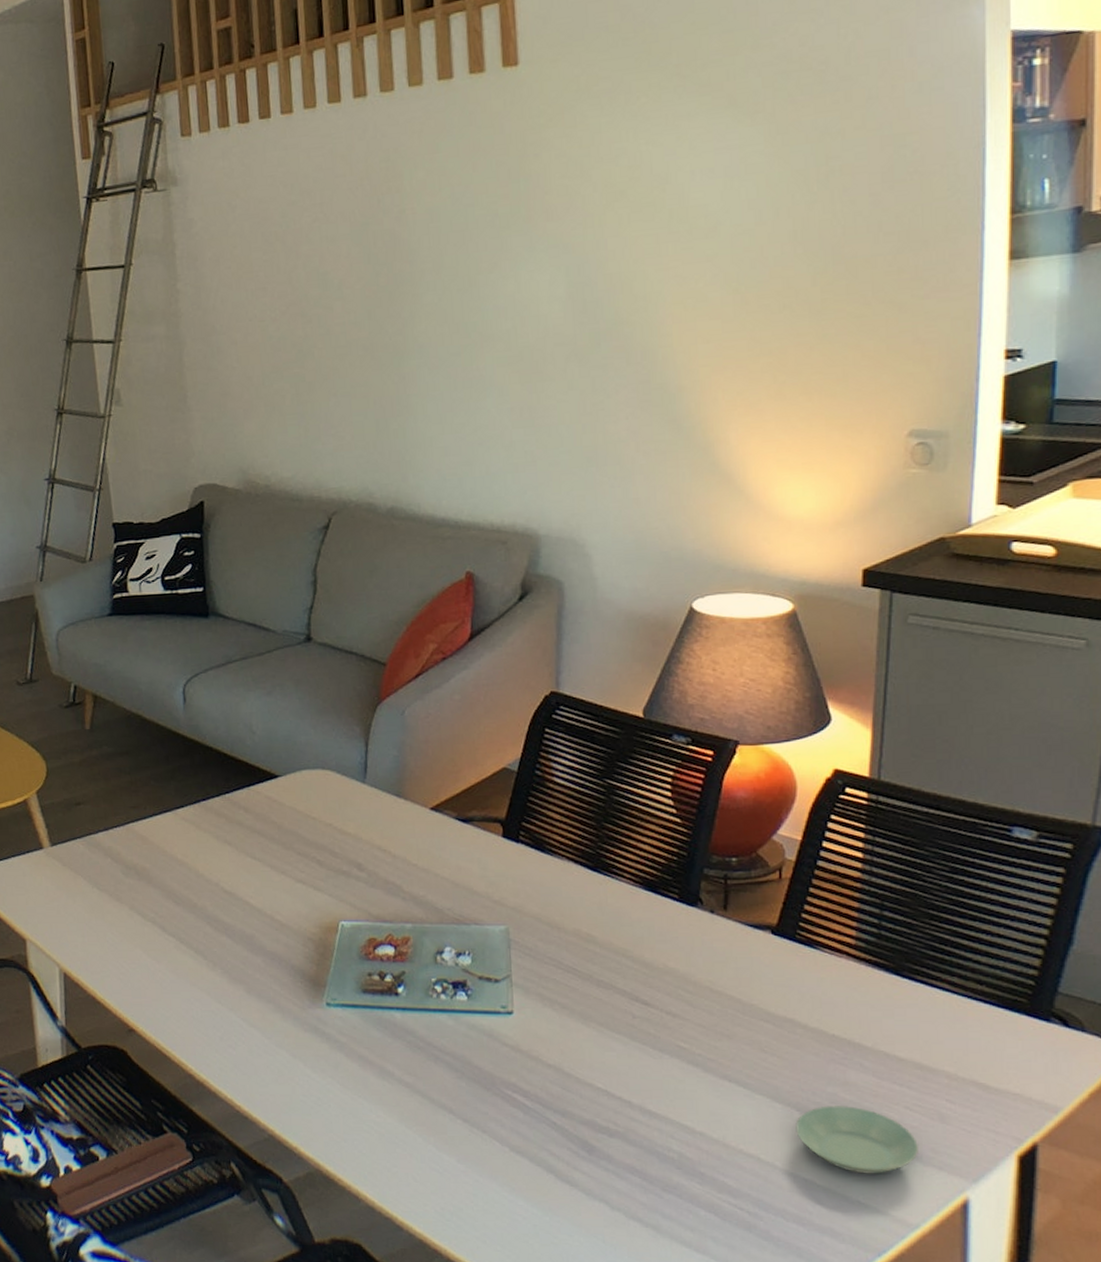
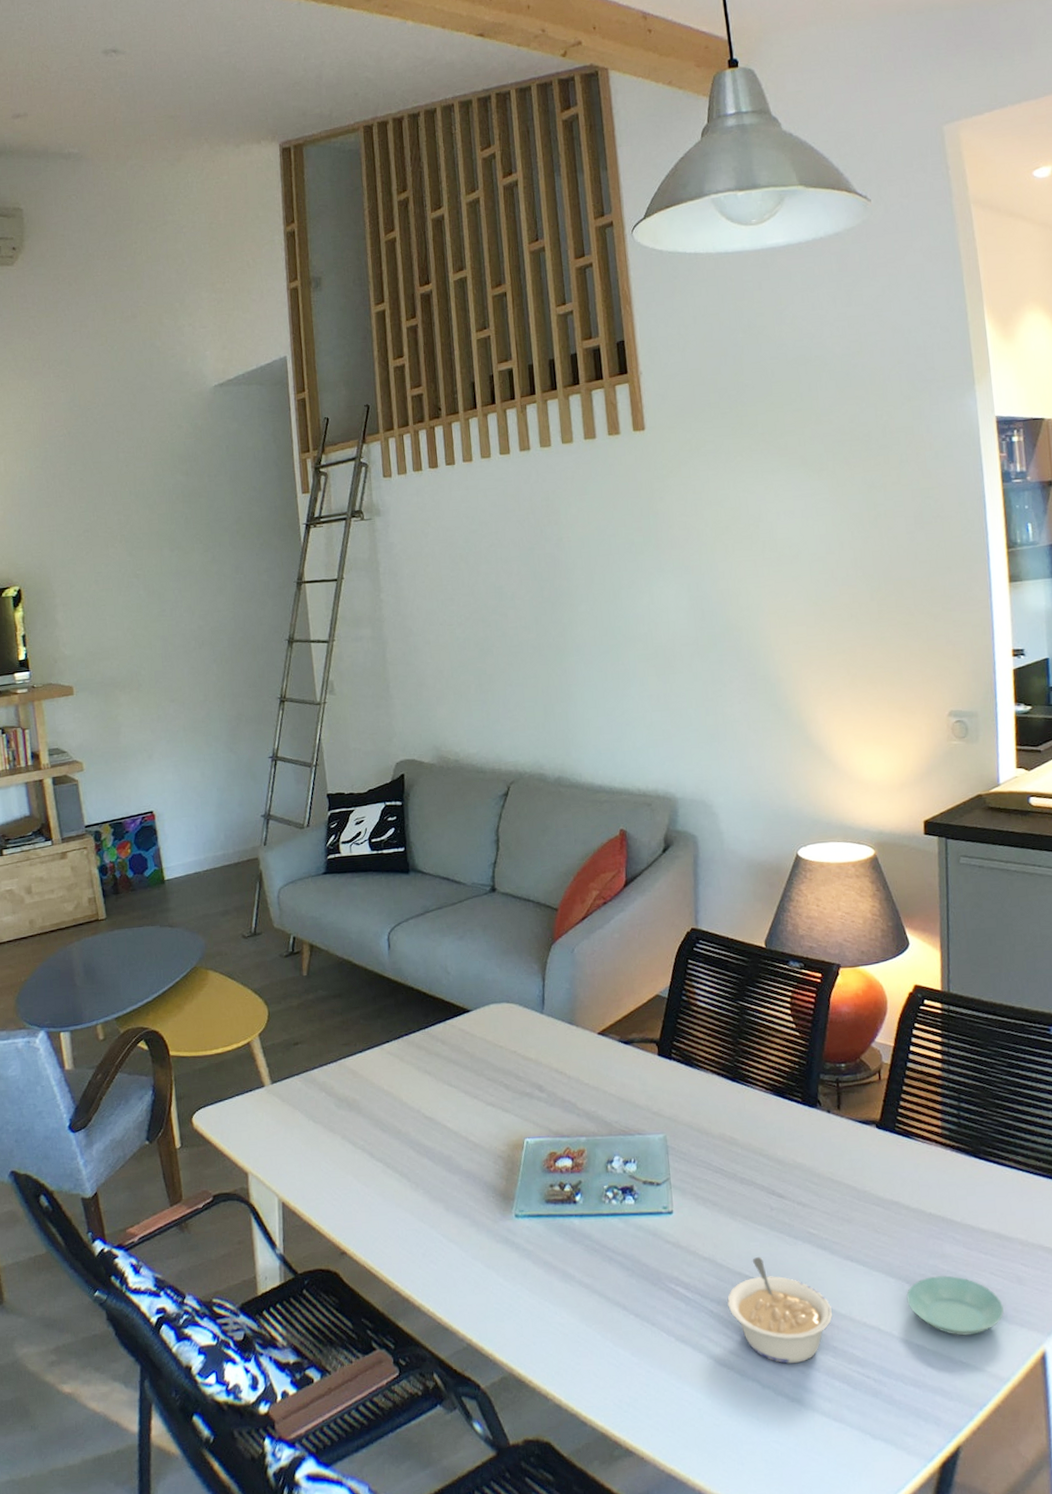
legume: none [574,1069,701,1187] -> present [727,1257,832,1364]

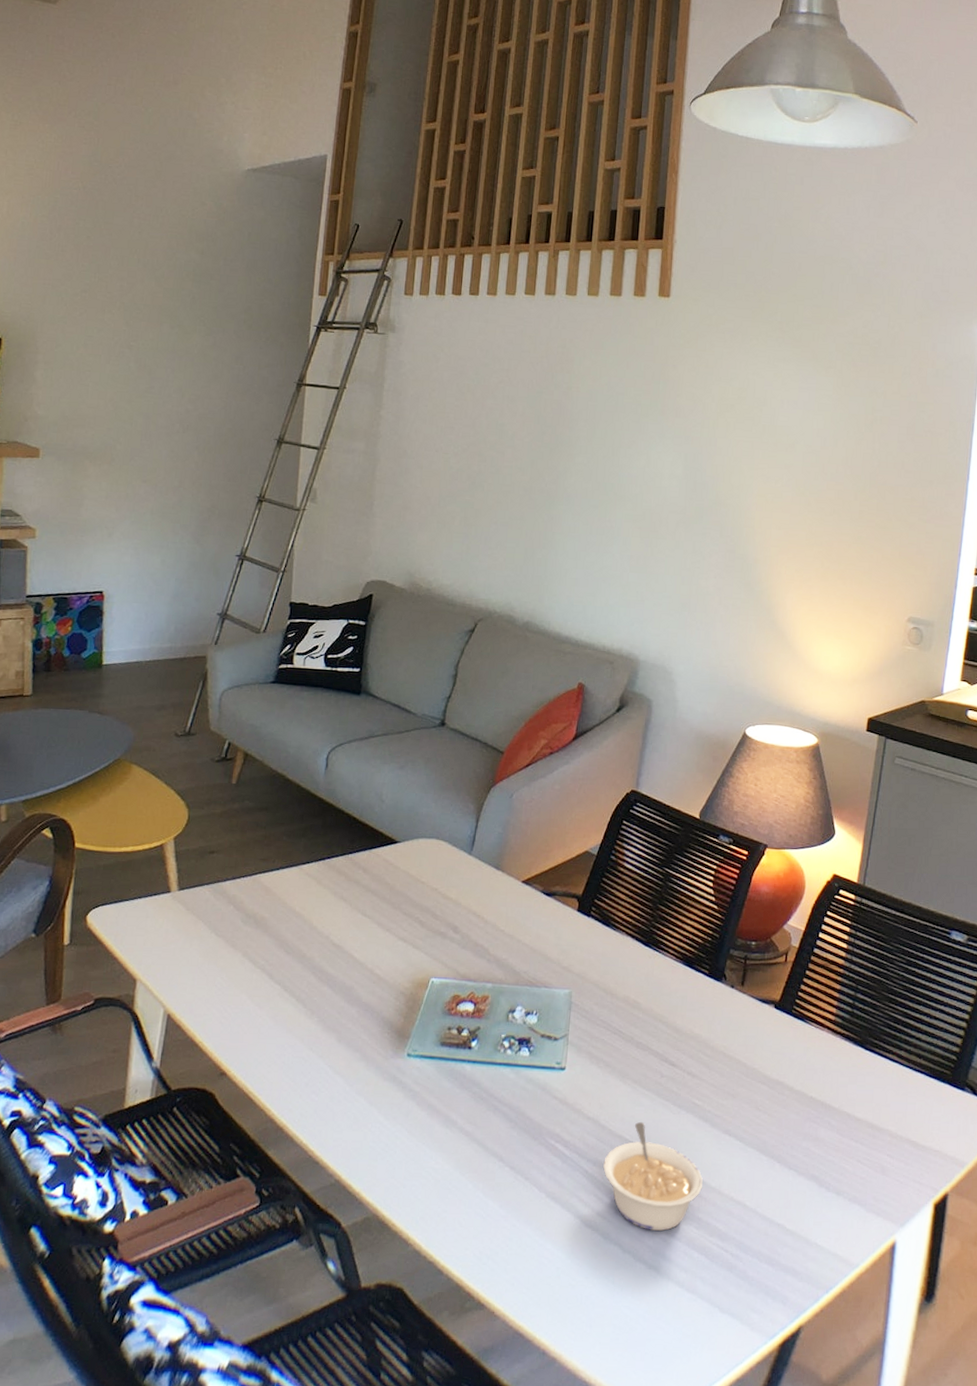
saucer: present [906,1275,1004,1336] -> none [775,1158,864,1220]

